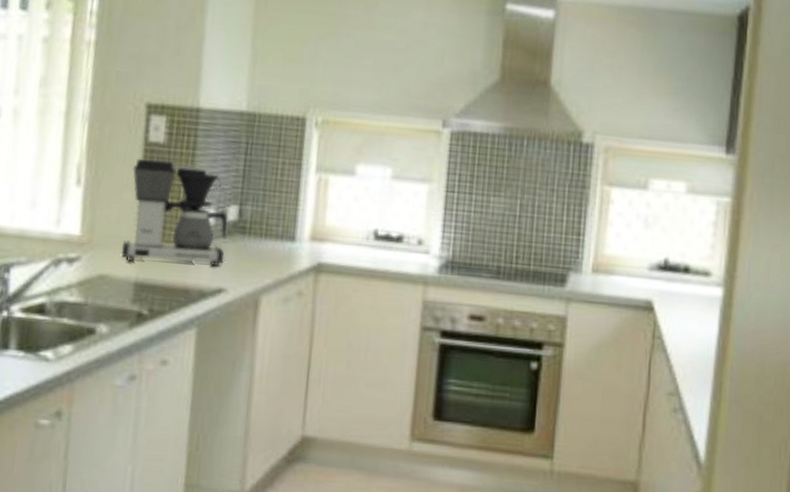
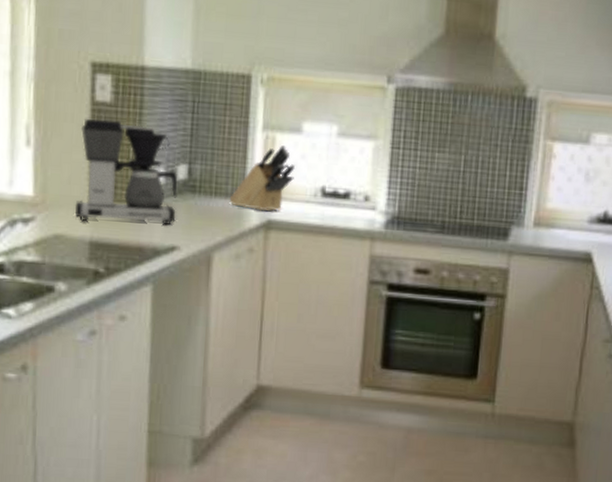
knife block: none [279,186,348,254] -> present [229,144,295,211]

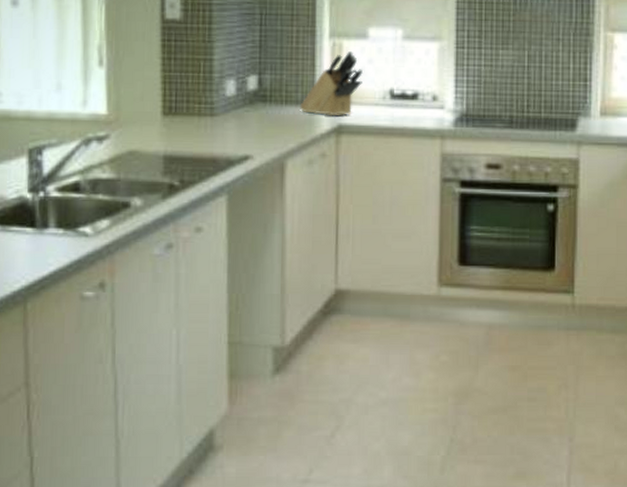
coffee maker: present [75,118,178,225] -> none [148,36,249,136]

